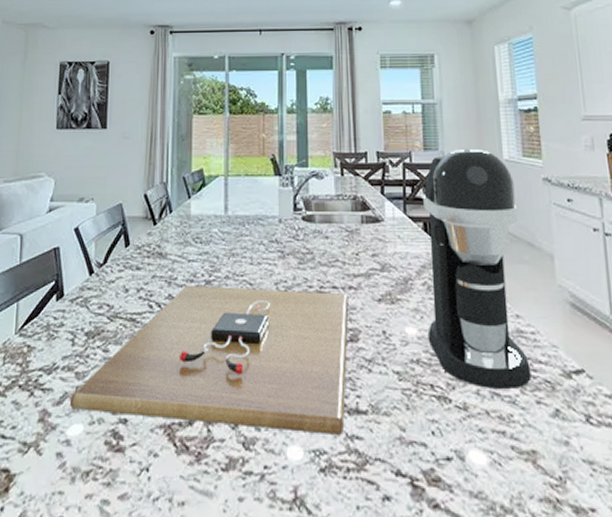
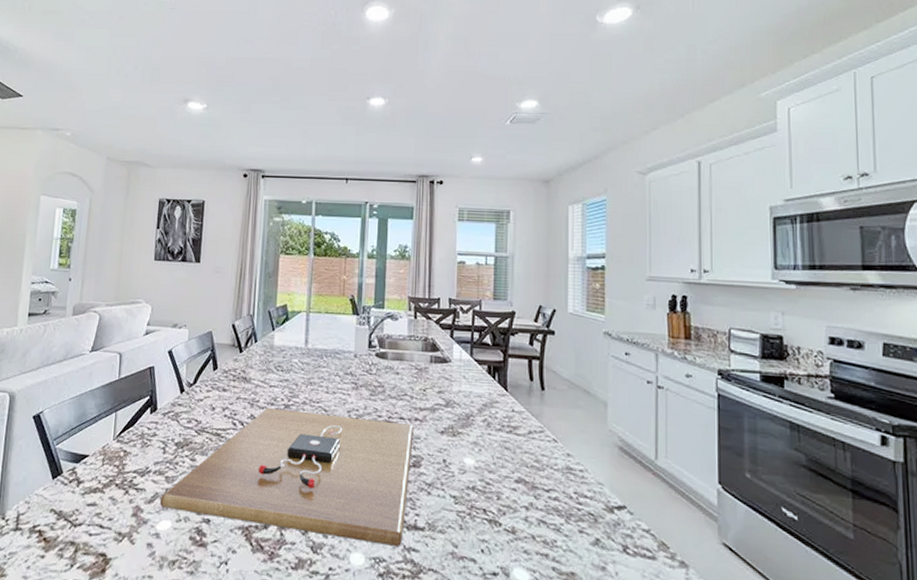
coffee maker: present [423,148,531,389] -> none [484,300,577,518]

